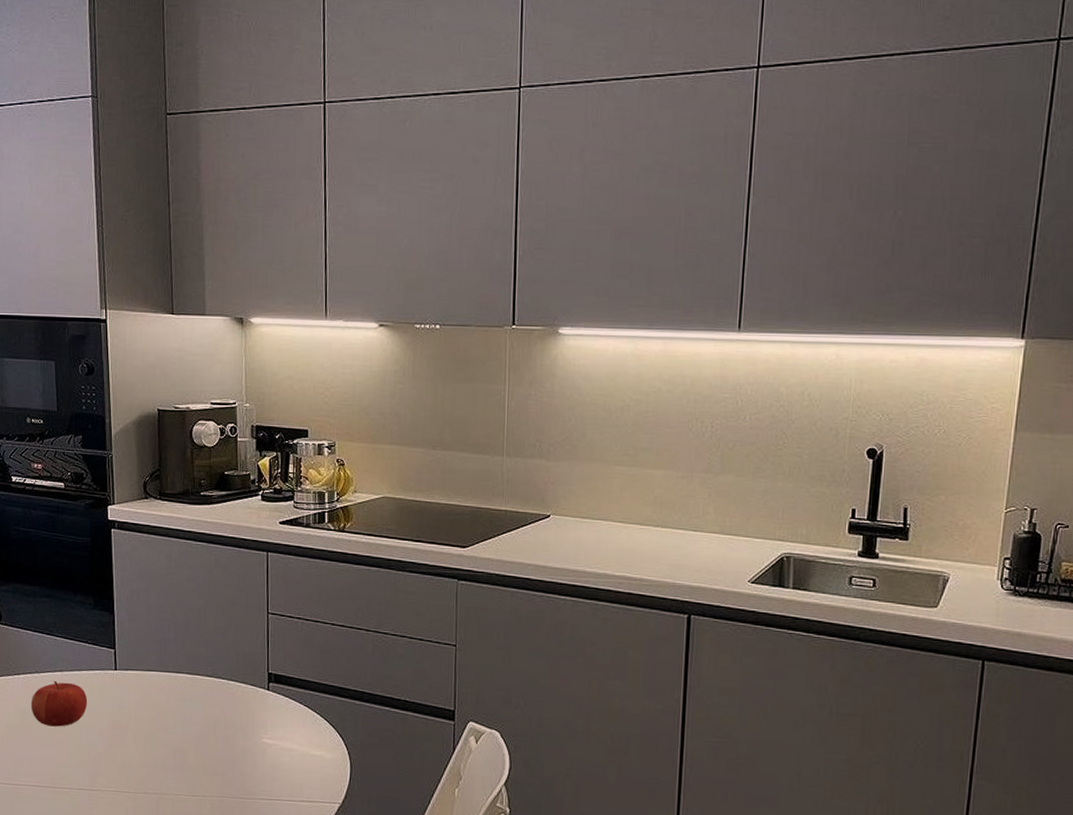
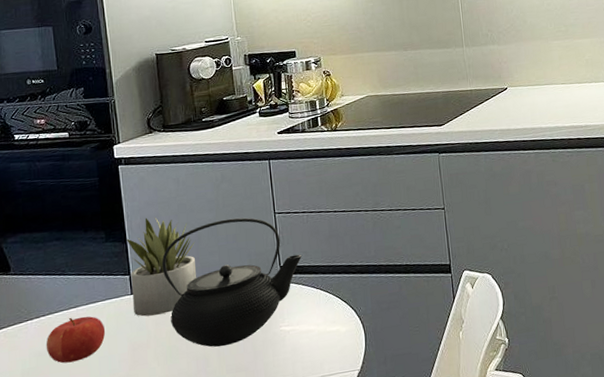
succulent plant: none [114,591,182,698] -> present [126,217,197,317]
teapot: none [147,609,292,746] -> present [161,217,302,347]

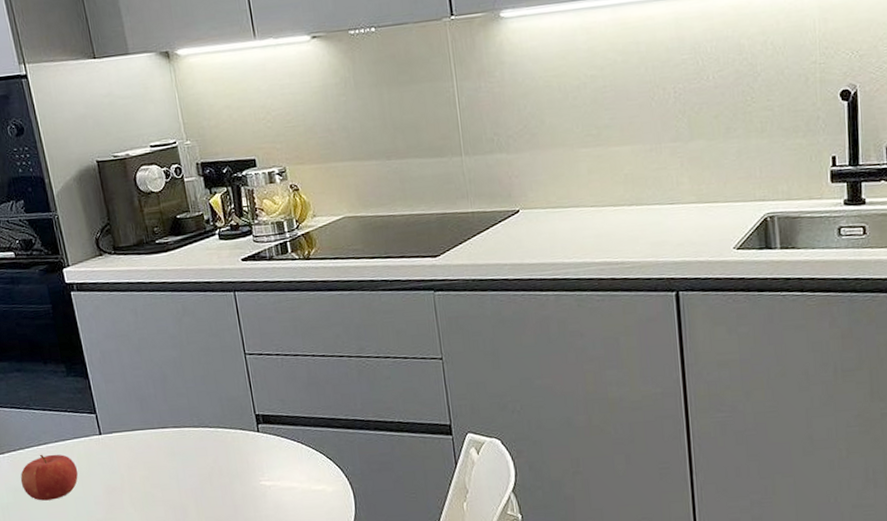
succulent plant: present [126,217,197,317] -> none [88,352,167,459]
teapot: present [161,217,302,347] -> none [127,357,279,498]

